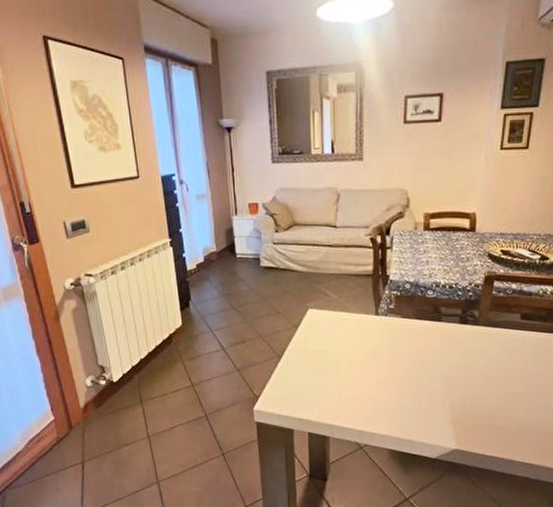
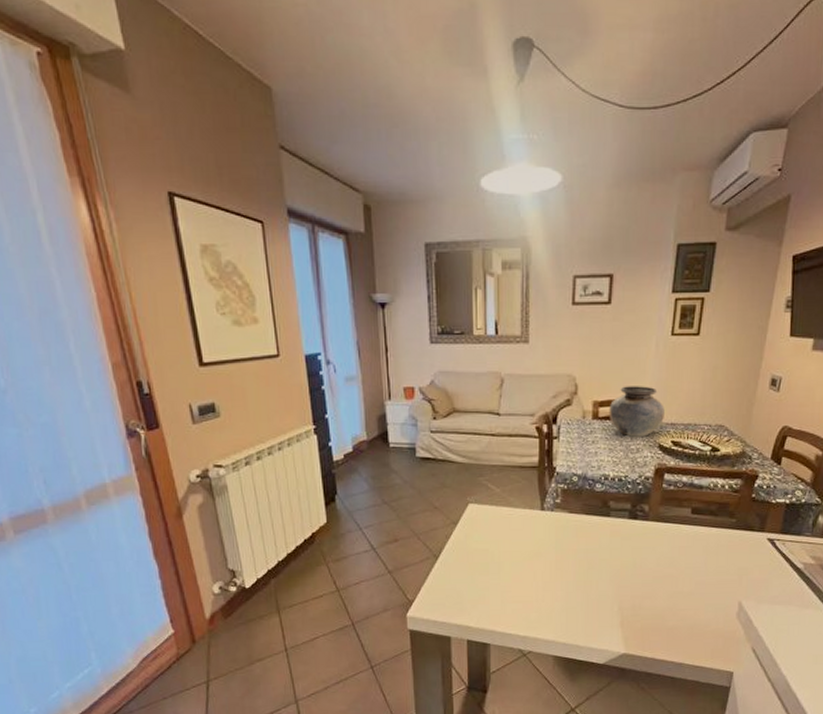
vase: none [439,198,494,247] -> present [609,386,664,437]

